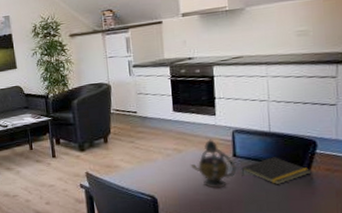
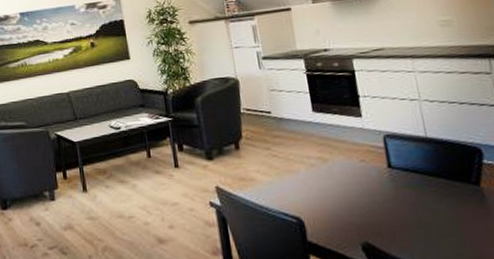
teapot: present [190,139,237,188] -> none [339,146,395,208]
notepad: present [241,157,312,185] -> none [400,168,482,204]

